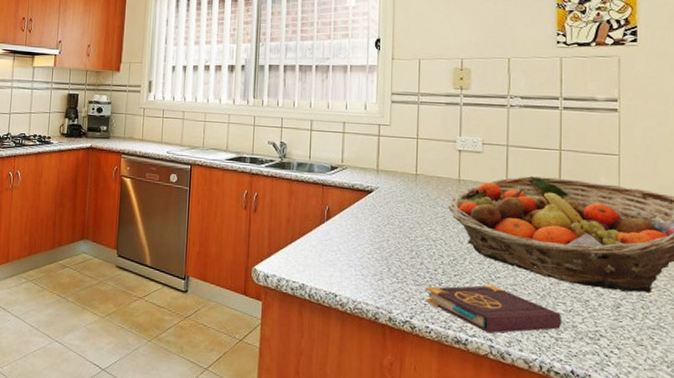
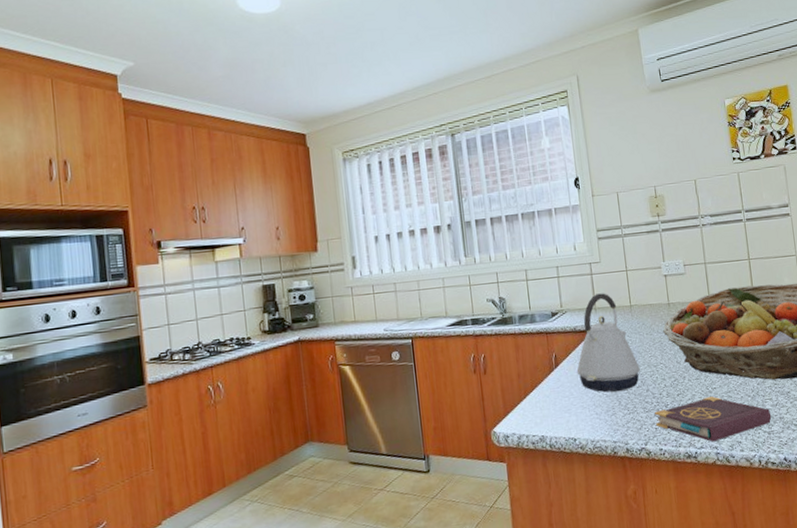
kettle: none [348,156,417,258] -> present [576,293,640,393]

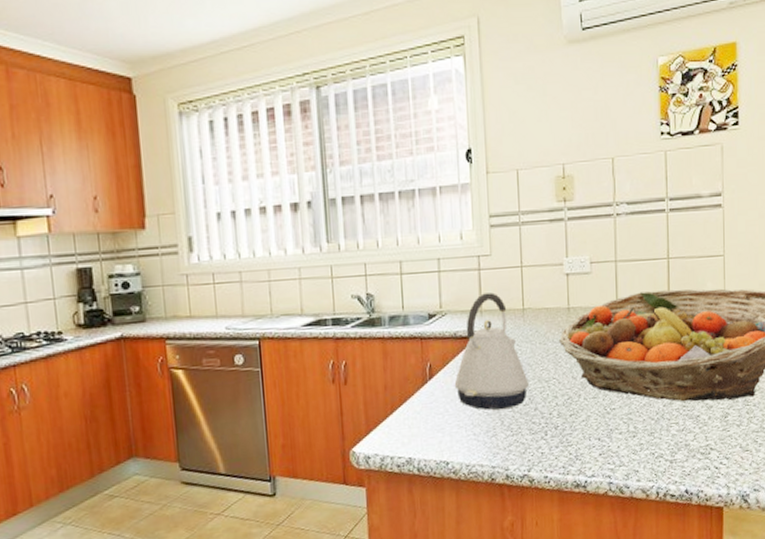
book: present [655,396,772,442] -> none [542,418,676,470]

